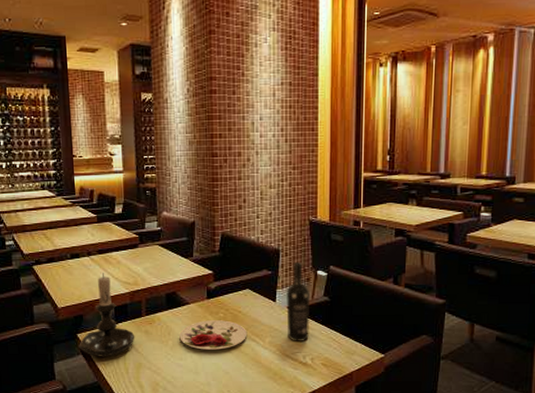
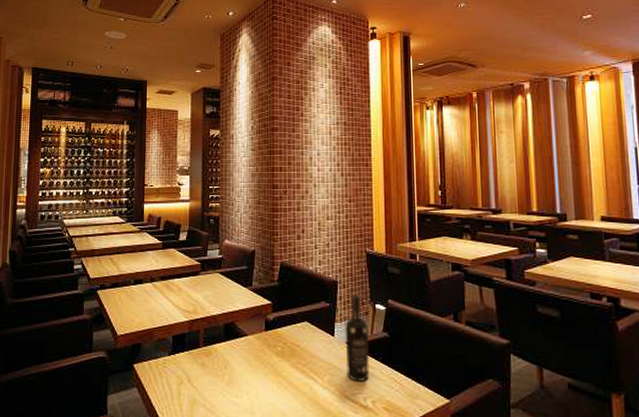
candle holder: present [77,273,135,357] -> none [133,300,191,391]
plate: present [179,320,248,350] -> none [236,354,306,388]

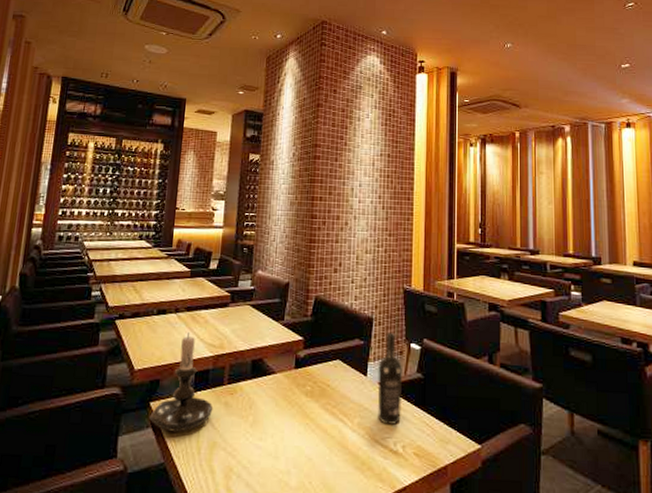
candle holder: none [133,300,191,391] -> present [148,332,213,432]

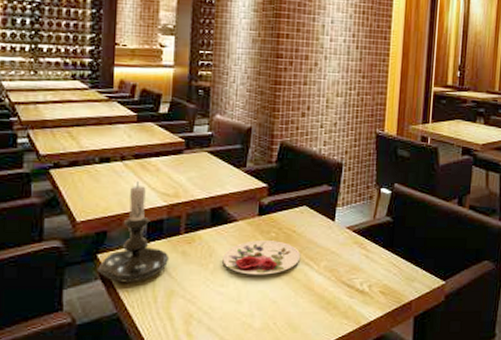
plate: none [261,393,335,430] -> present [222,240,301,275]
wine bottle: present [377,333,403,426] -> none [344,178,371,267]

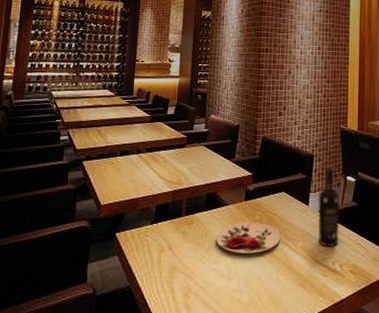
candle holder: present [96,181,170,283] -> none [114,171,173,259]
wine bottle: none [344,178,371,267] -> present [318,168,340,248]

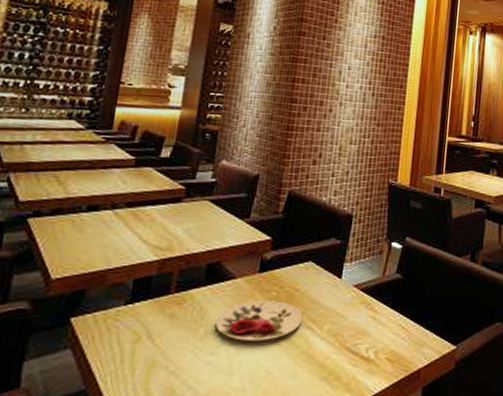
wine bottle: present [318,168,340,248] -> none [350,231,381,331]

